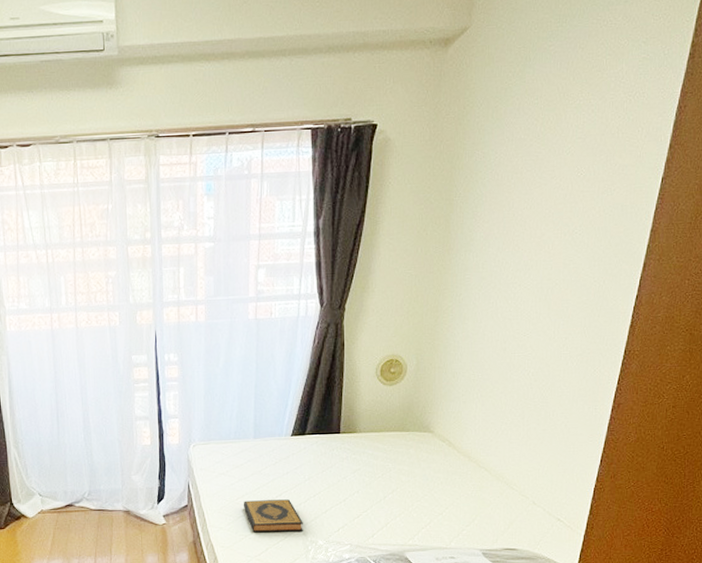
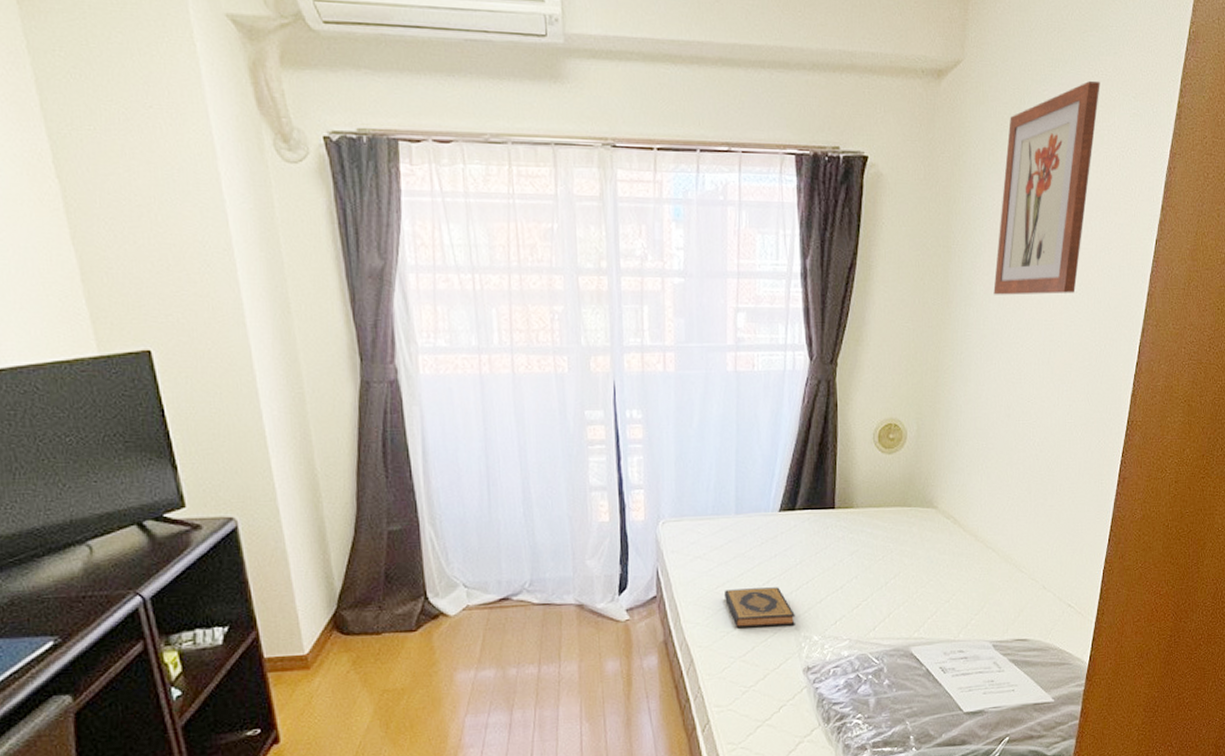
wall art: none [493,30,609,240] -> present [993,81,1100,295]

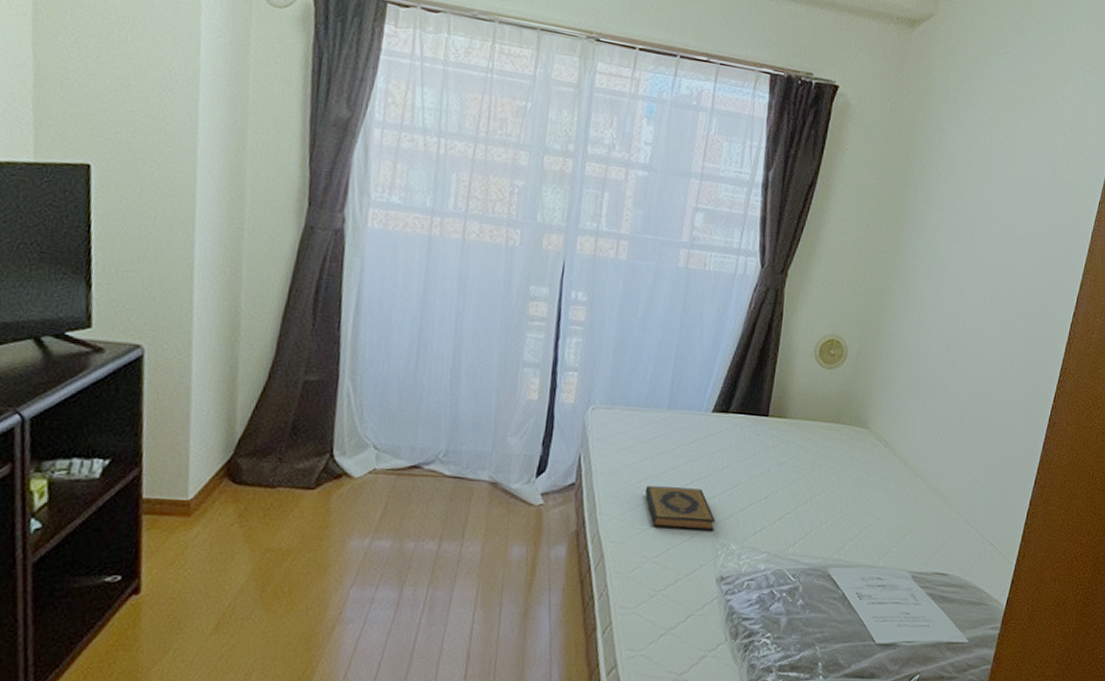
wall art: present [993,81,1100,295] -> none [944,51,1059,240]

